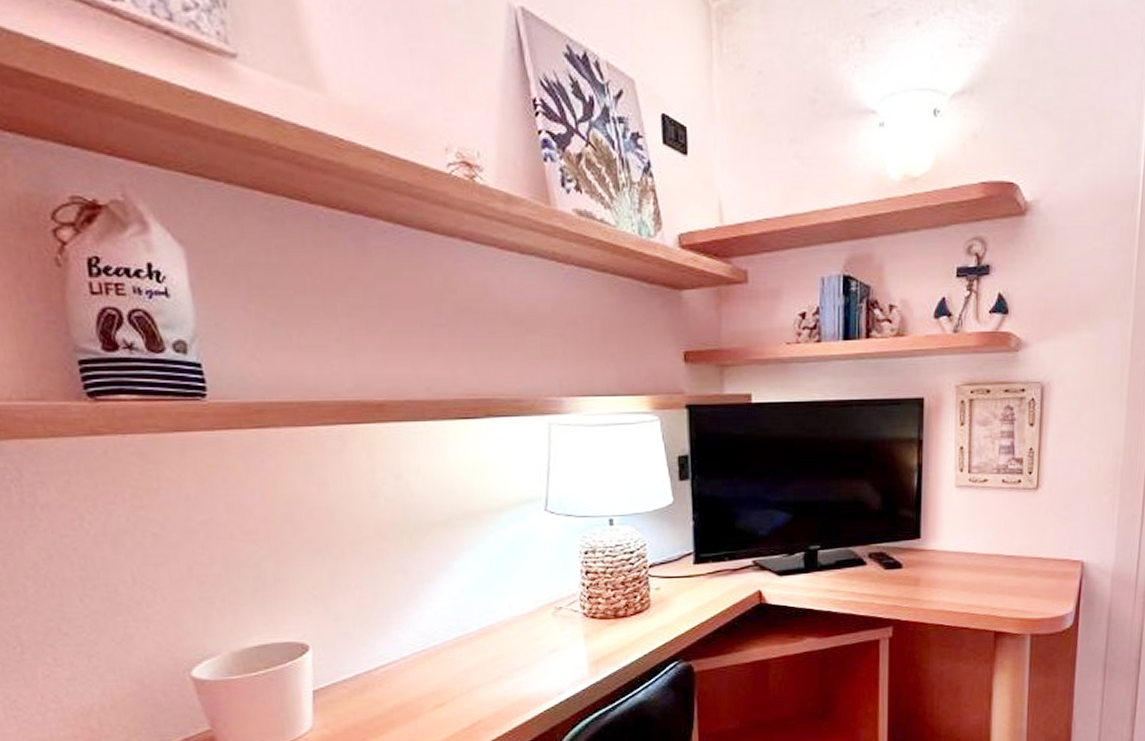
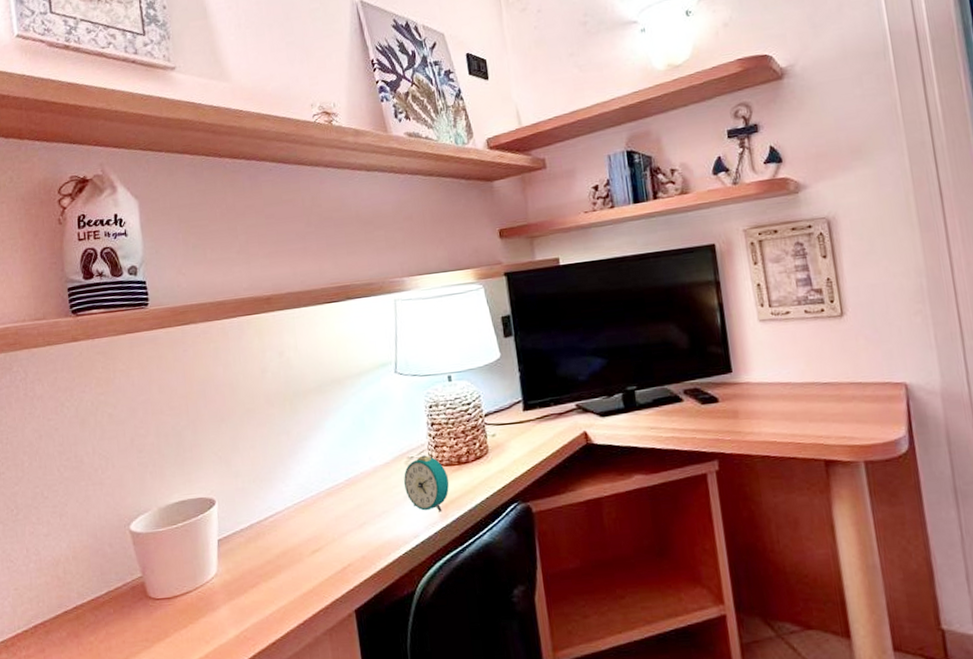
alarm clock: none [549,606,603,668] -> present [404,455,449,512]

